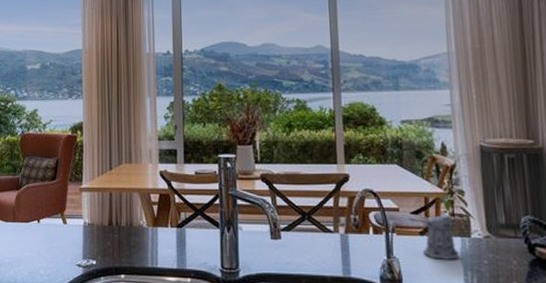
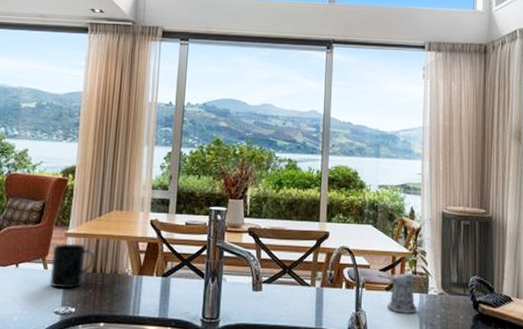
mug: none [69,198,110,242] -> present [49,243,95,289]

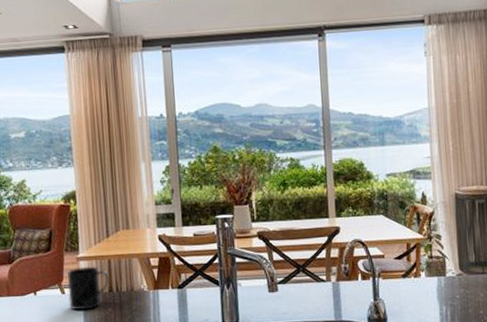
pepper shaker: present [377,274,417,314] -> none [392,259,436,298]

